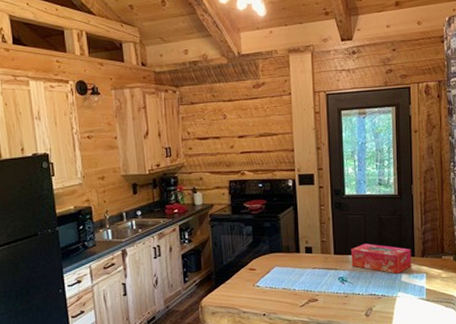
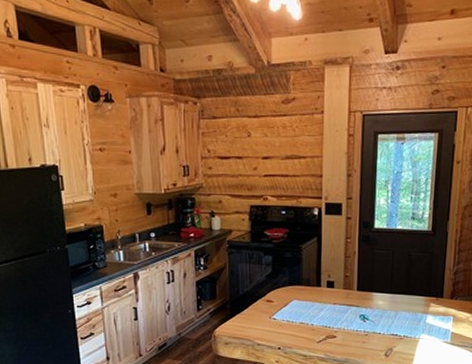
tissue box: present [351,243,412,274] -> none [375,281,440,315]

